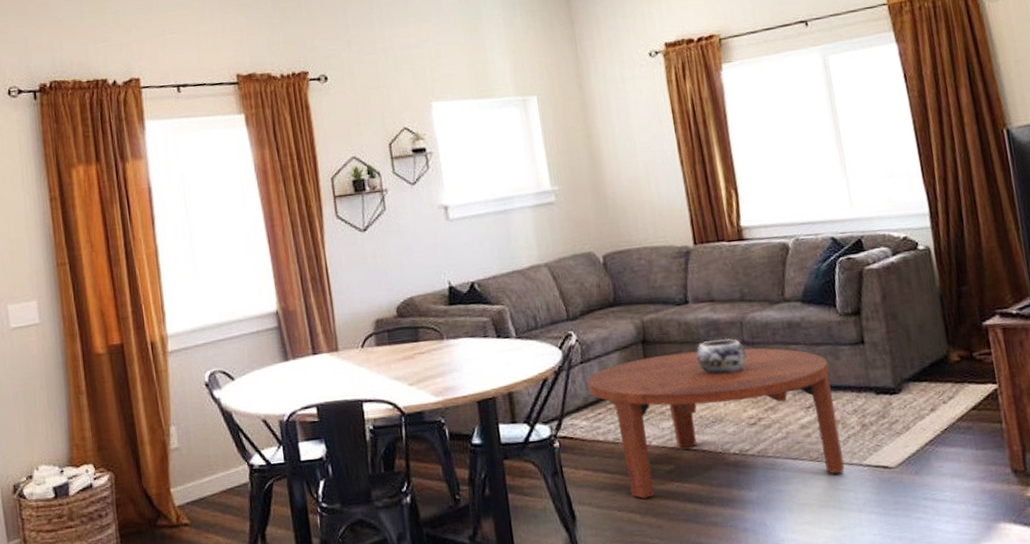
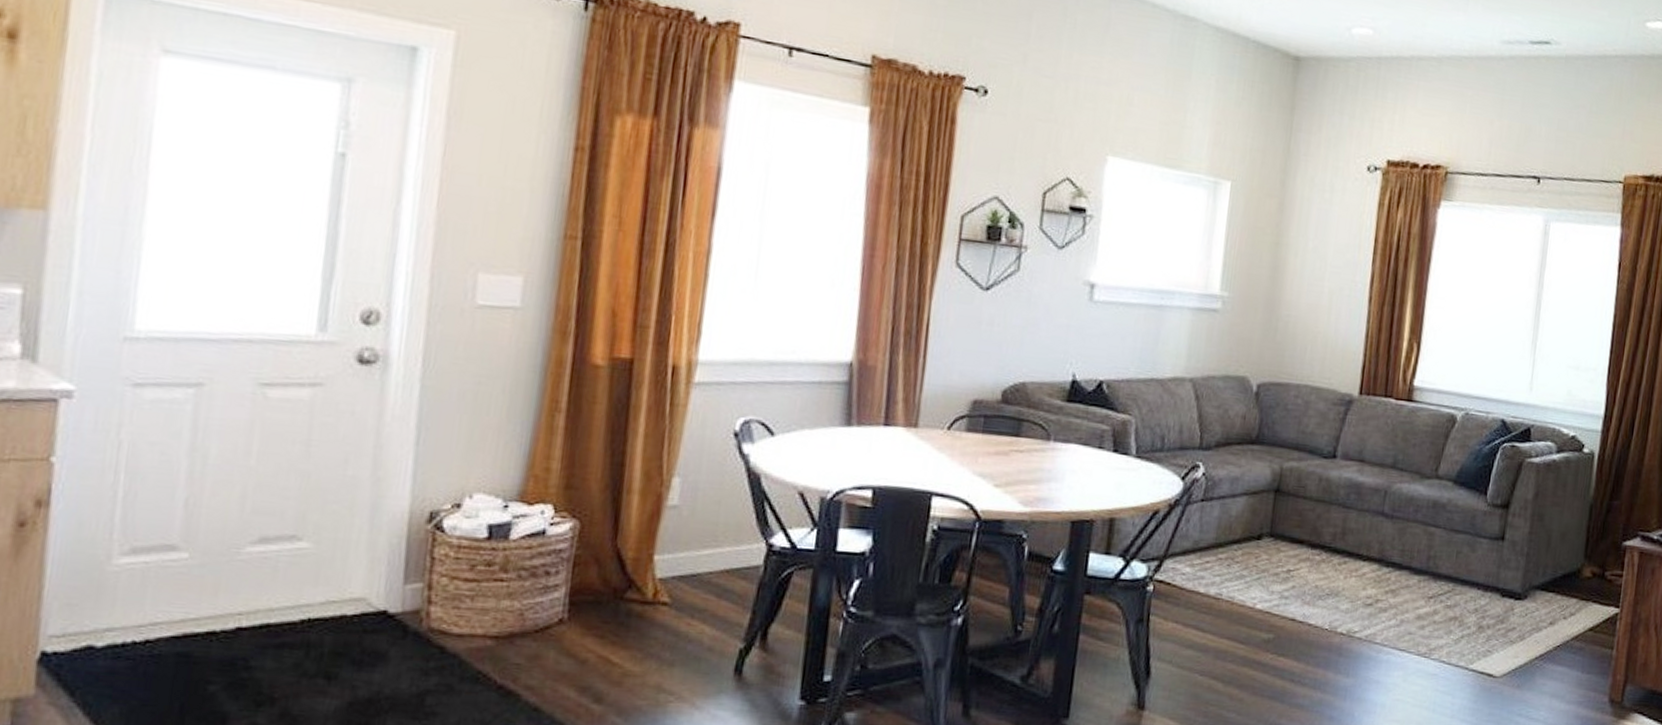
coffee table: present [587,348,844,499] -> none [1202,509,1463,674]
decorative bowl: present [696,338,747,375] -> none [1328,504,1383,545]

